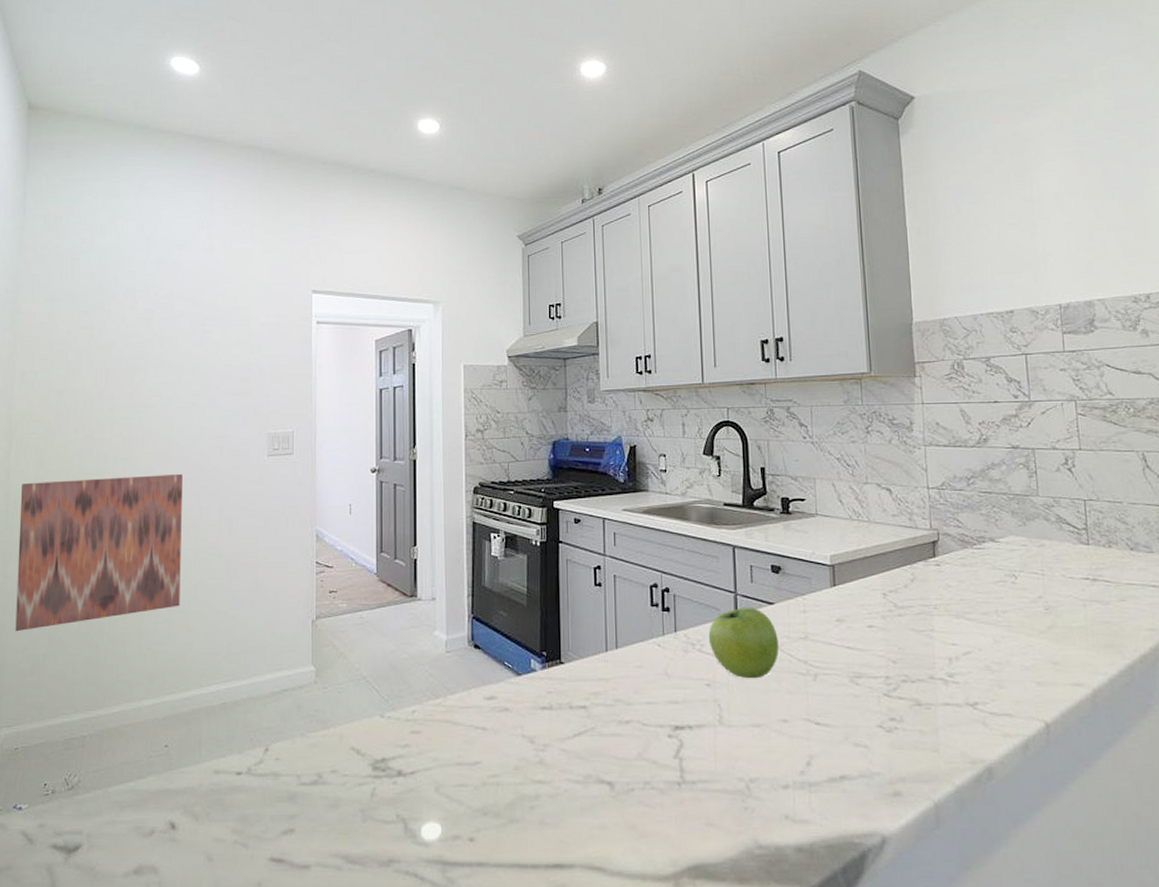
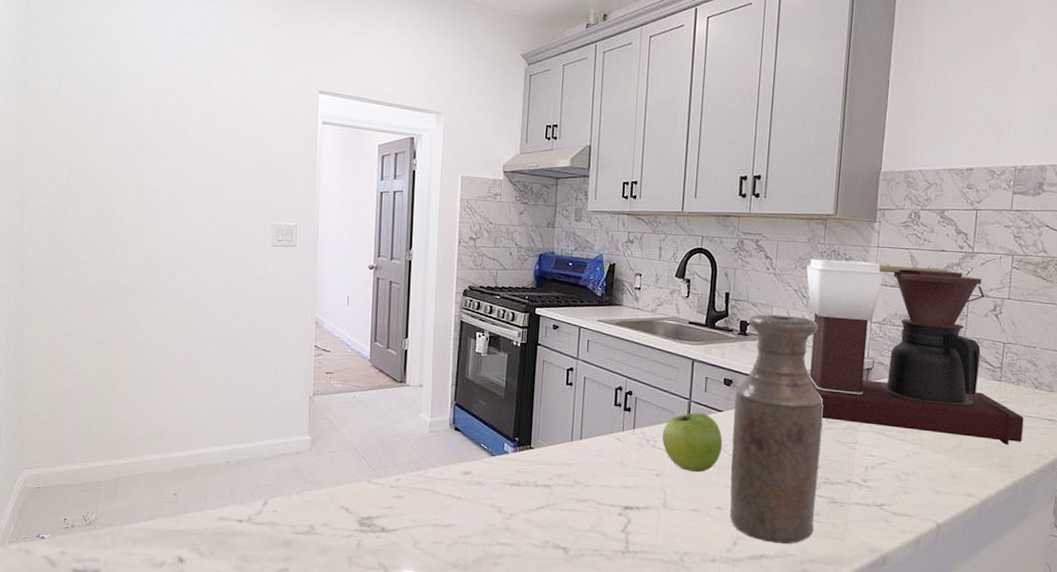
wall art: present [15,473,183,632] -> none [33,253,190,388]
bottle: none [786,487,899,761] -> present [730,314,824,545]
coffee maker: none [846,421,1127,620] -> present [806,258,1024,445]

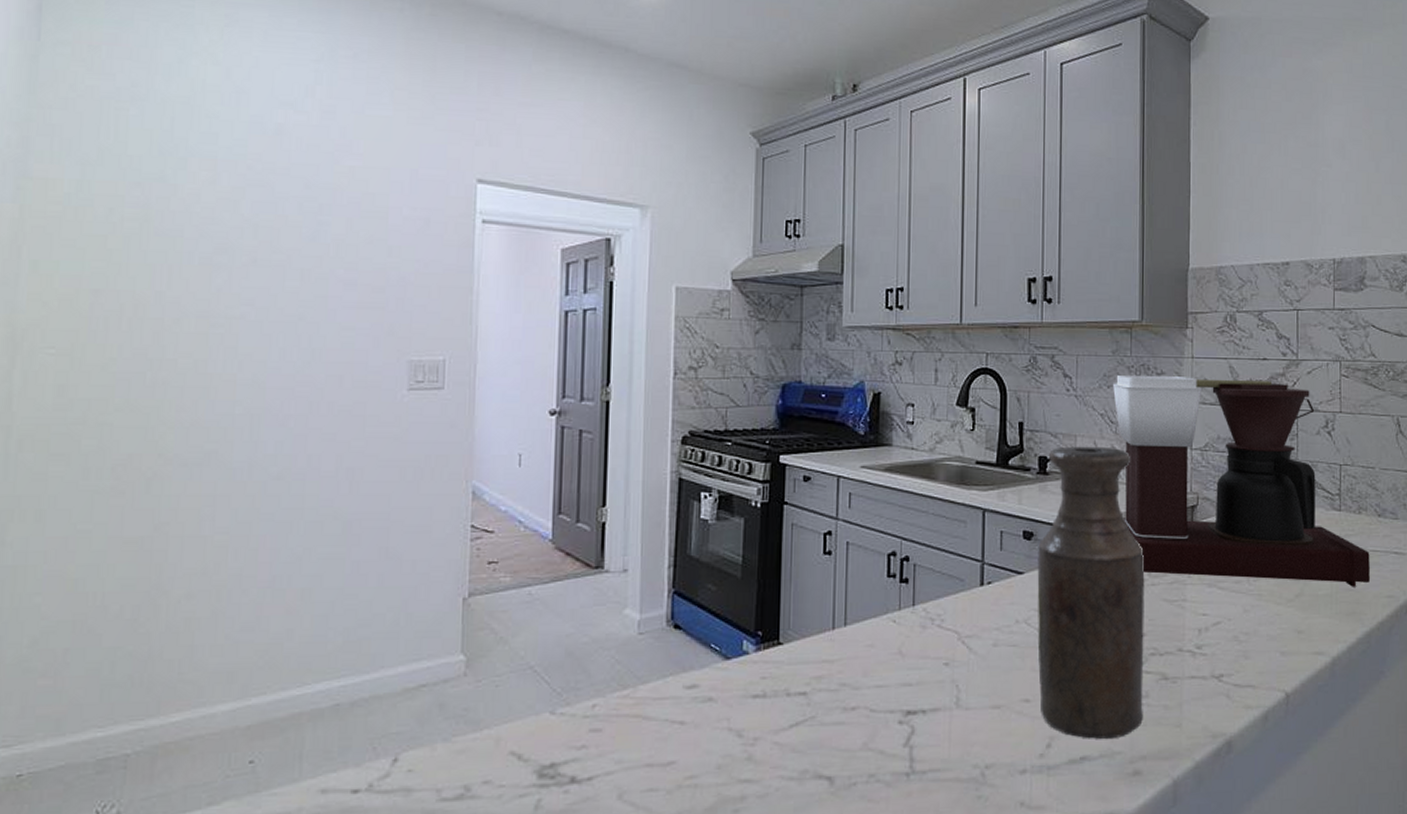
fruit: present [662,412,723,473] -> none [949,577,1026,657]

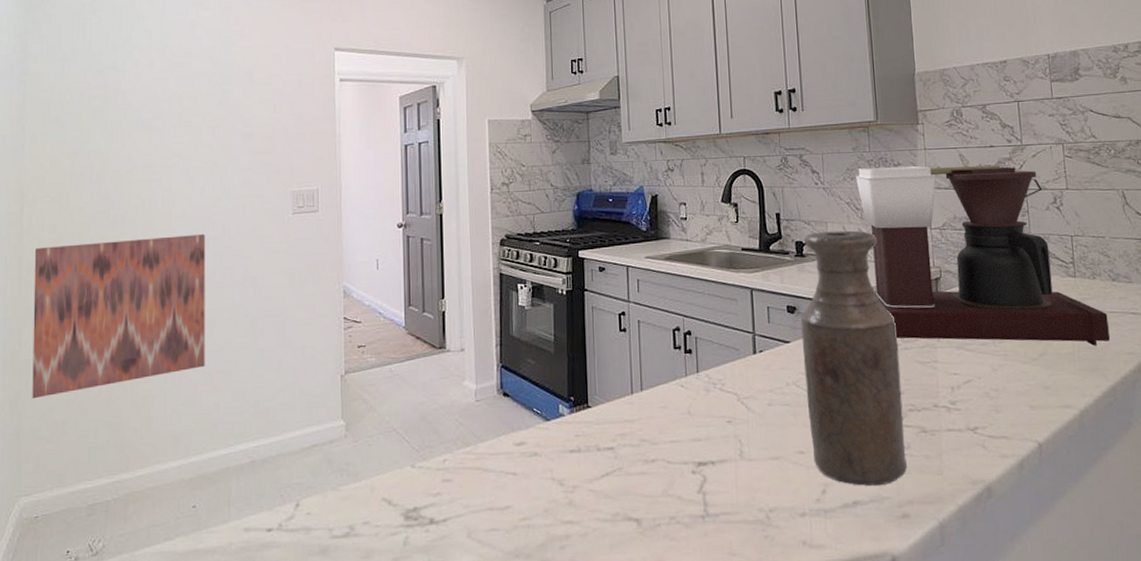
wall art: none [19,409,283,619] -> present [32,233,205,399]

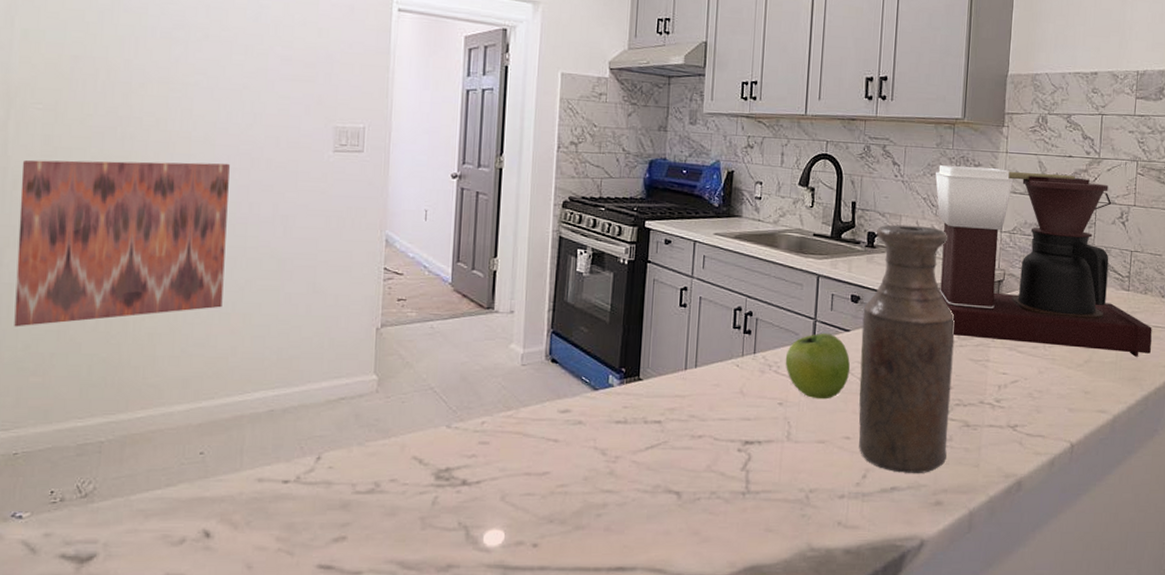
fruit: none [728,346,796,415] -> present [785,333,851,399]

